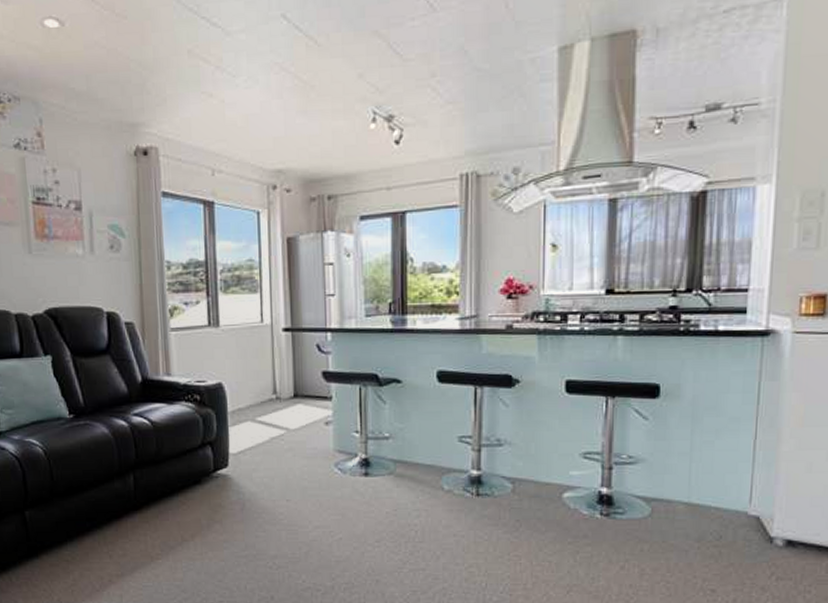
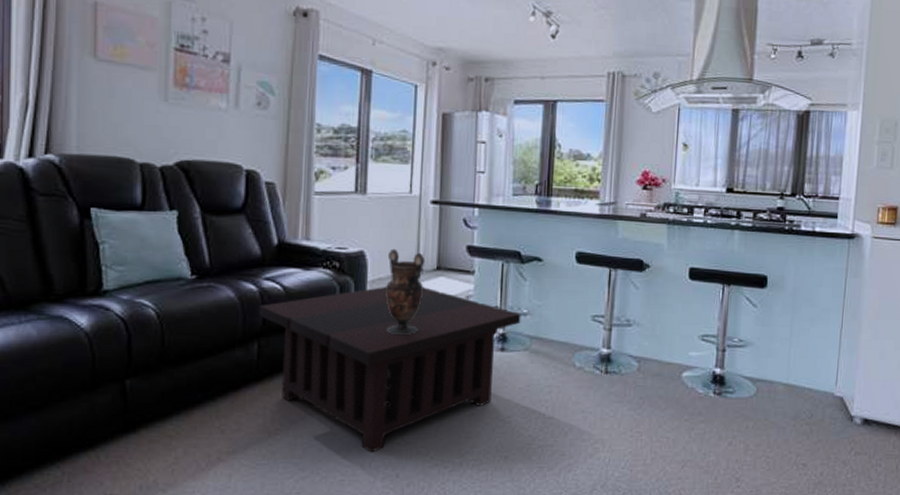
coffee table: none [131,415,383,576] -> present [259,287,521,453]
vase: none [245,378,283,464] -> present [385,248,426,336]

